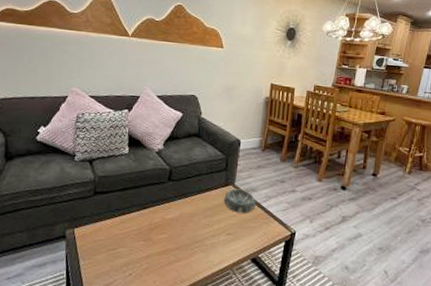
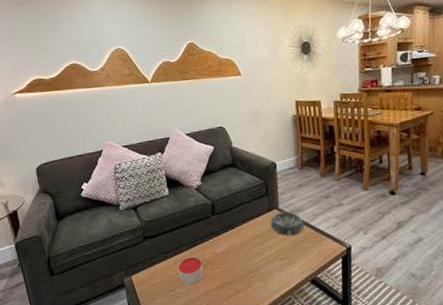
candle: none [123,218,150,247] -> present [178,256,204,286]

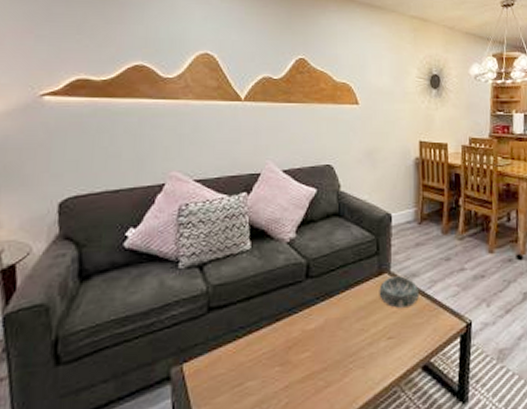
candle: present [178,256,204,286] -> none [252,334,287,377]

